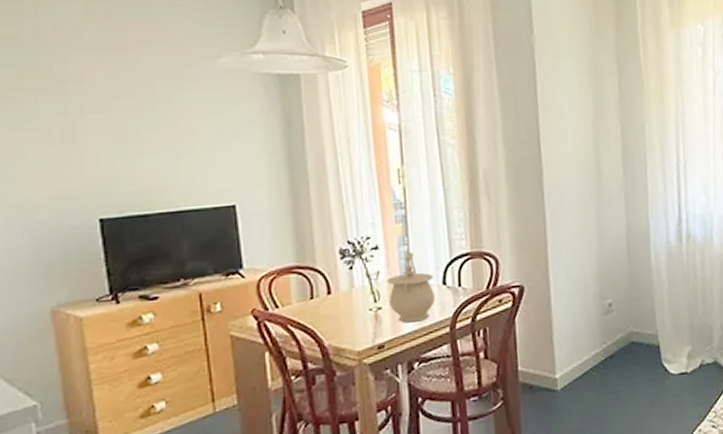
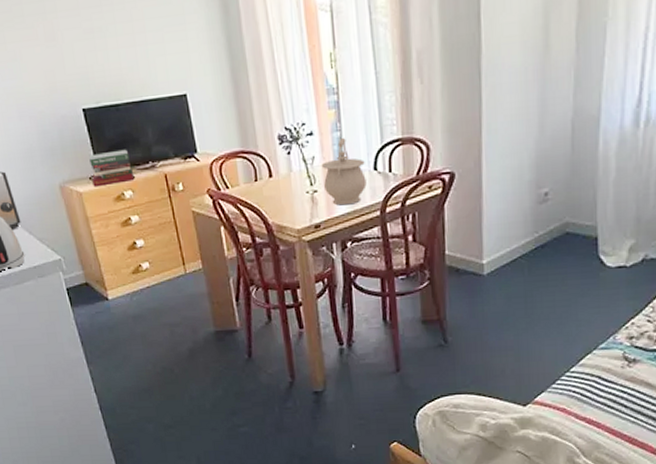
books: none [100,265,159,311] -> present [89,149,135,187]

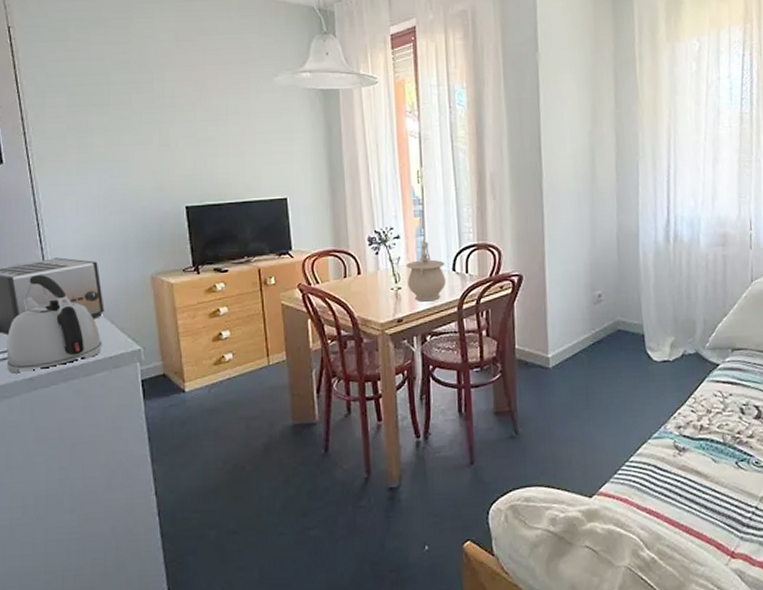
books: present [89,149,135,187] -> none [186,244,229,279]

